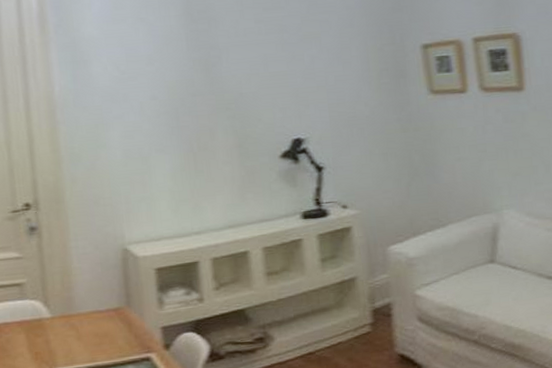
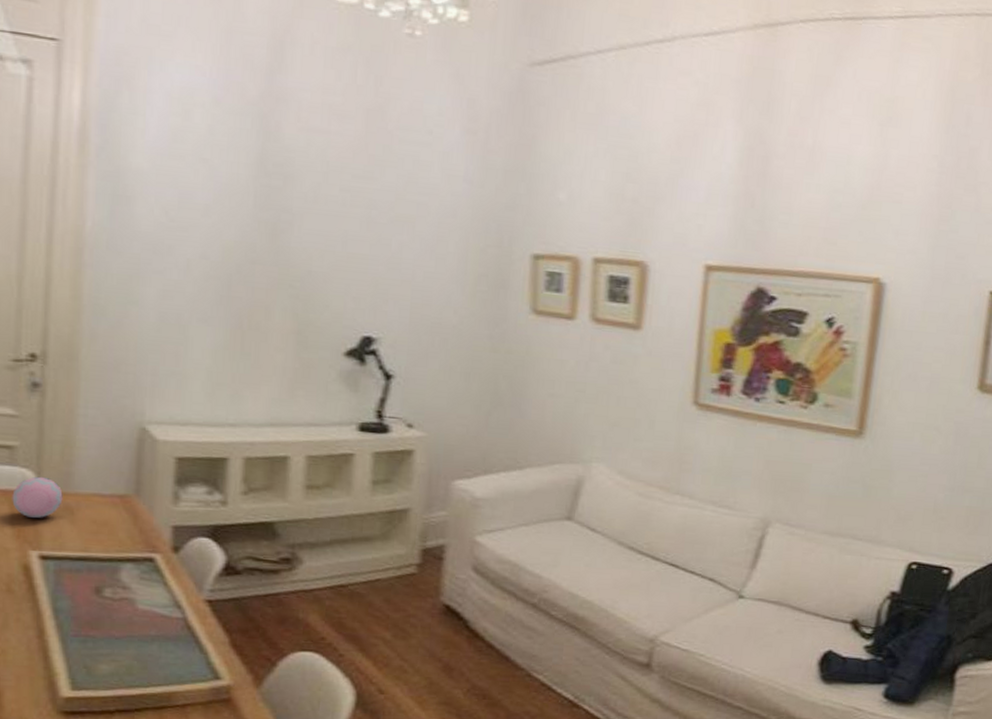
decorative egg: none [26,304,68,342] -> present [12,476,63,519]

